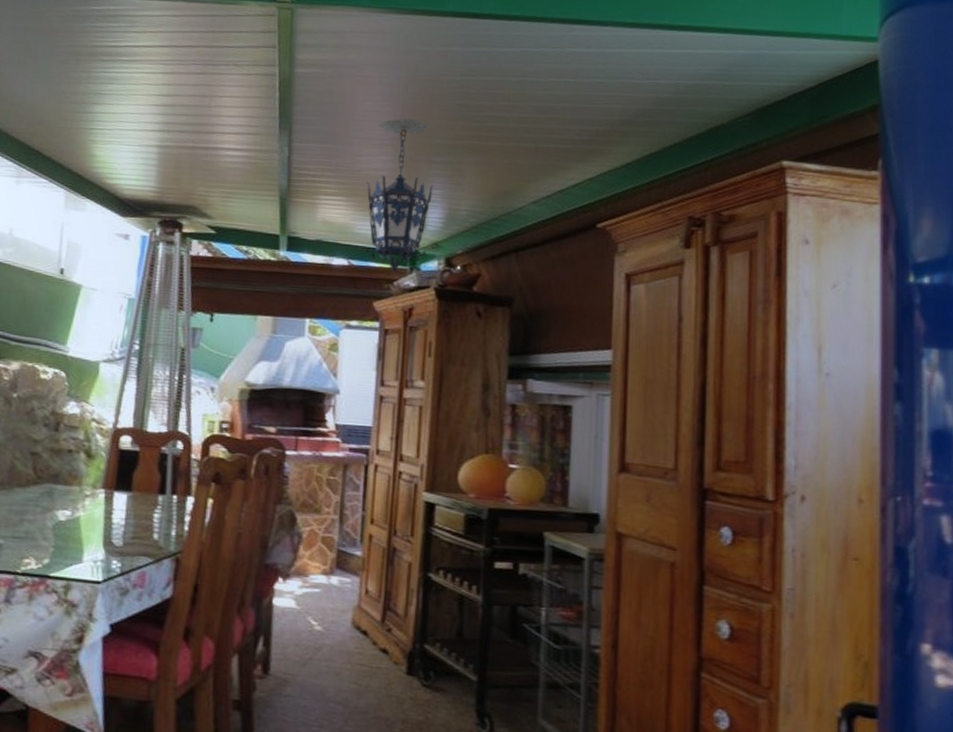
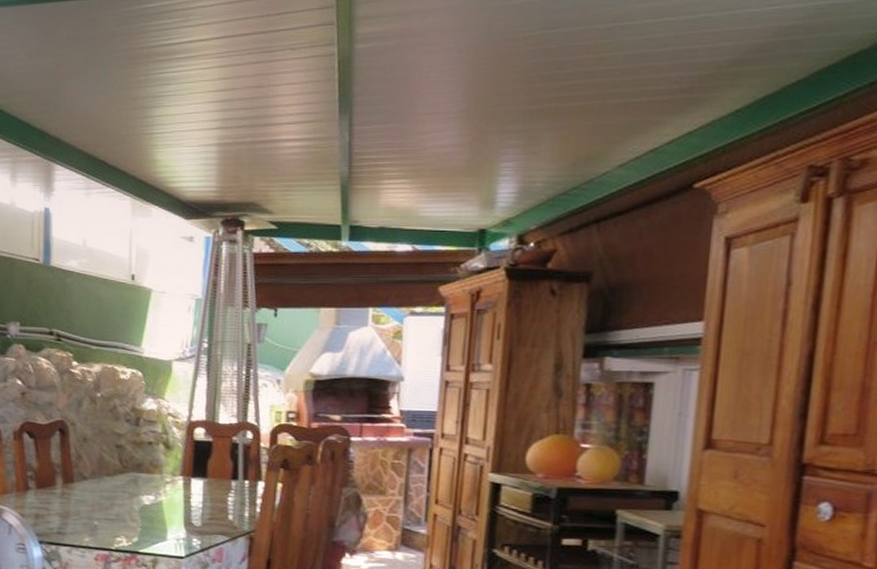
hanging lantern: present [365,118,434,275] -> none [430,85,506,257]

